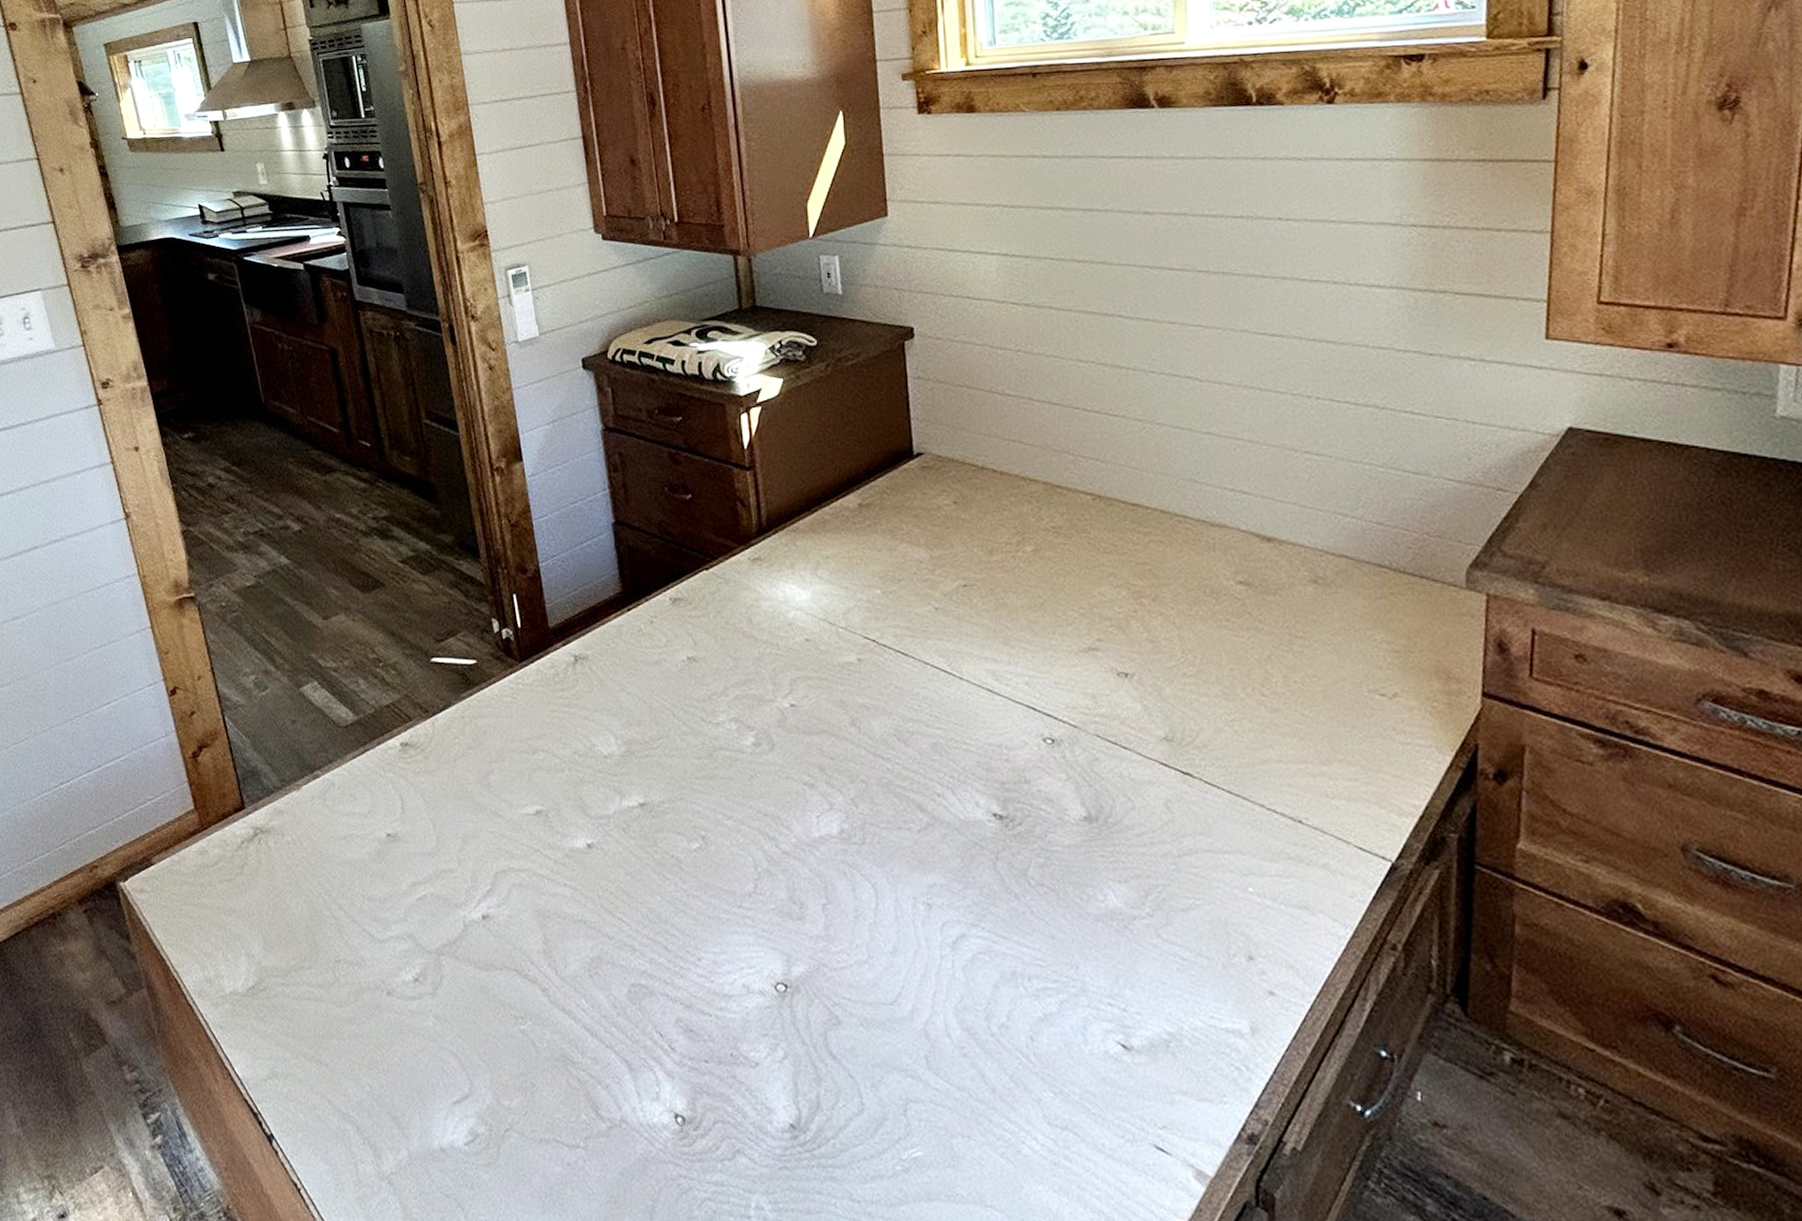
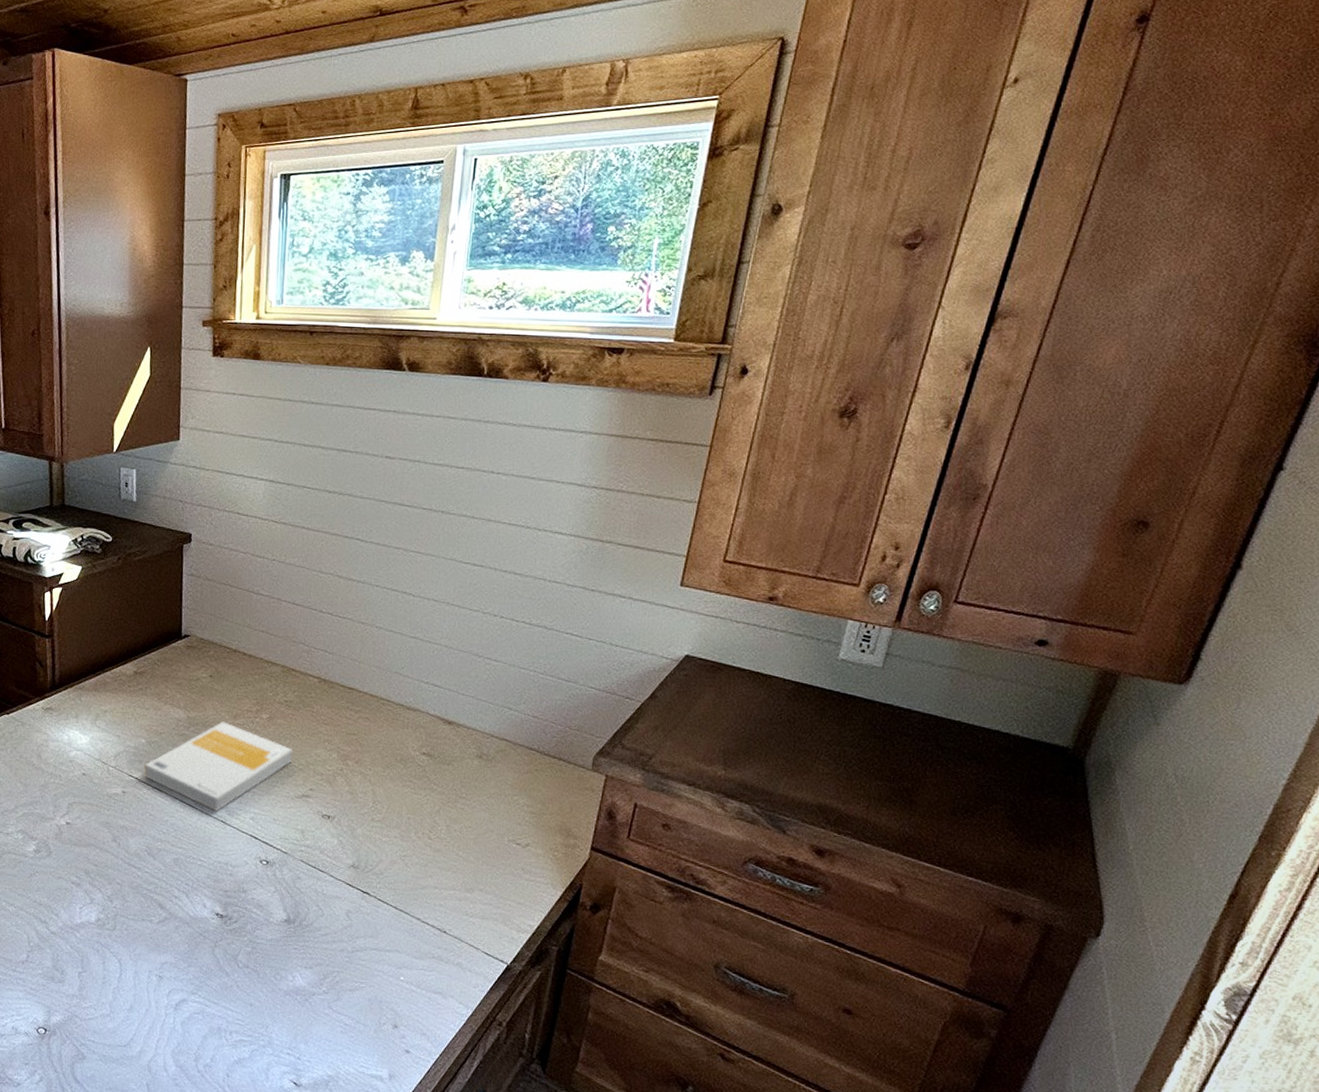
book: none [883,559,1071,678] -> present [144,721,293,812]

